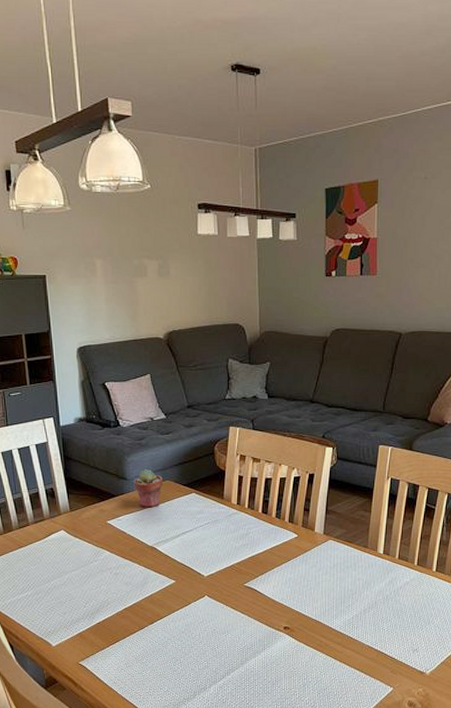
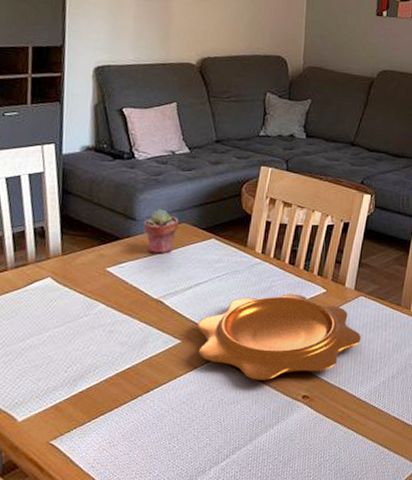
decorative bowl: none [187,539,332,614] -> present [196,294,361,380]

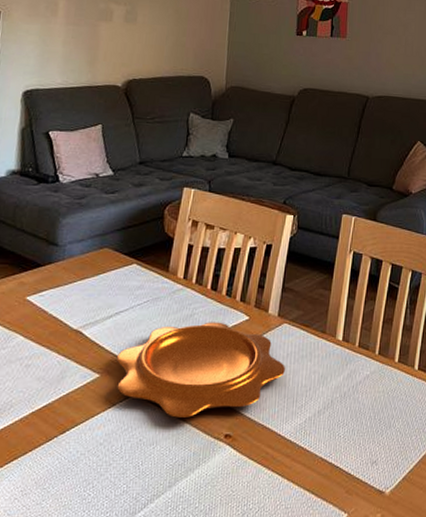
potted succulent: present [143,209,179,254] -> none [65,234,101,281]

